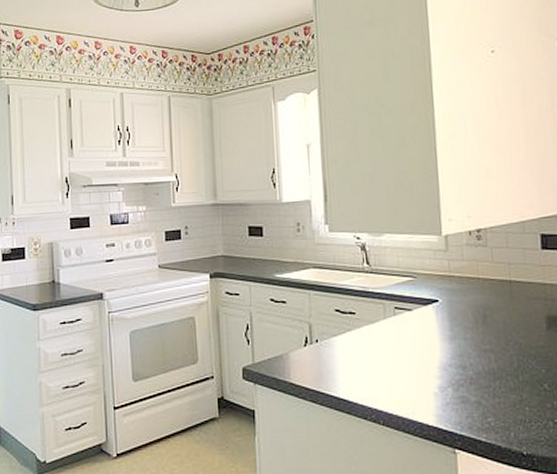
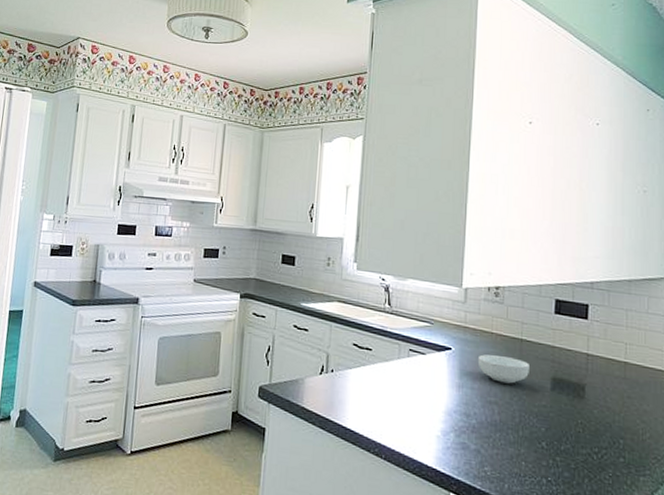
cereal bowl: none [467,301,522,329] -> present [477,354,529,384]

